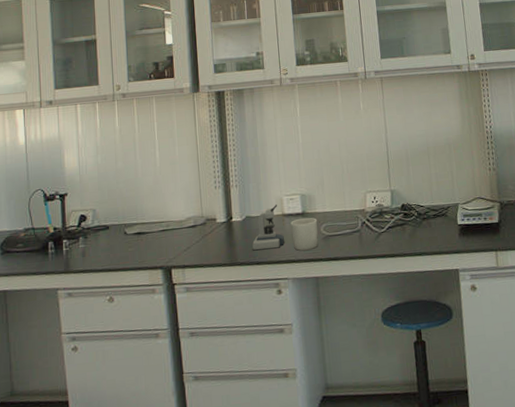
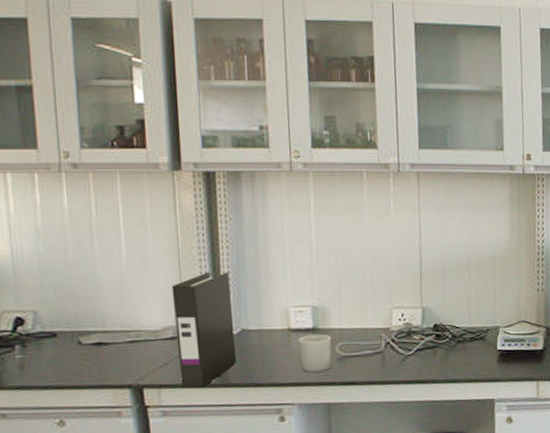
binder: none [192,169,242,268] -> present [171,272,236,389]
microscope: present [252,204,284,251] -> none [249,317,290,371]

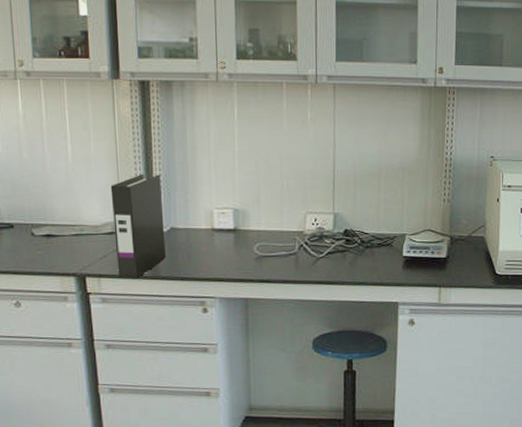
mug: present [298,334,332,373] -> none [221,234,251,270]

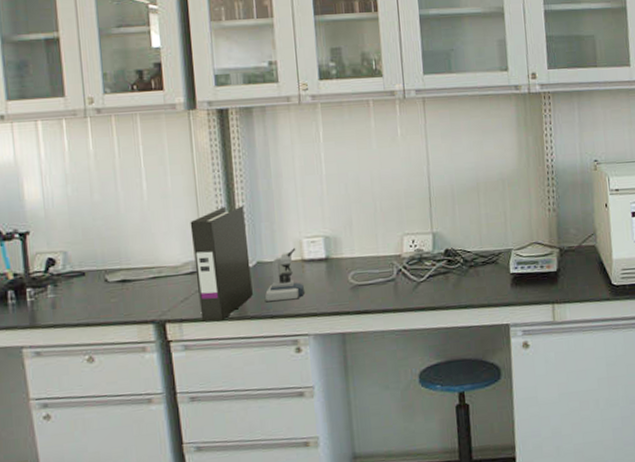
microscope: none [177,218,213,265] -> present [265,248,304,303]

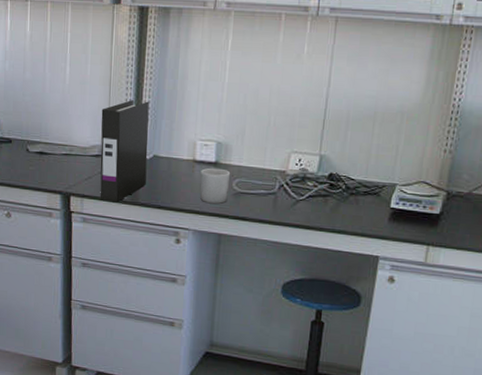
microscope: present [265,248,304,303] -> none [156,148,191,196]
mug: none [312,263,346,303] -> present [199,167,231,204]

